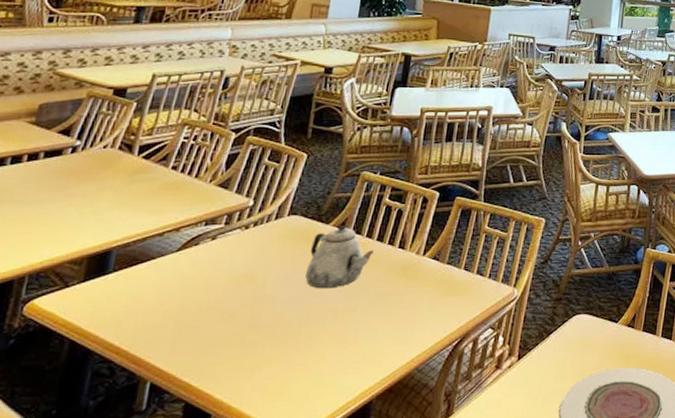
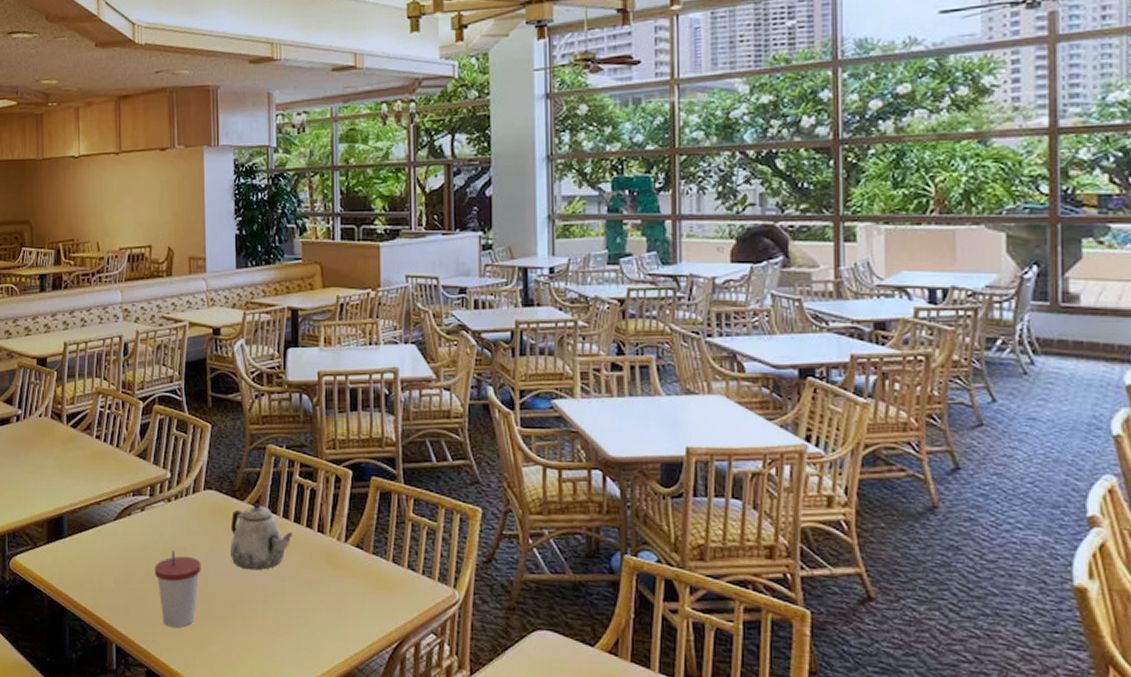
cup: none [215,277,272,356] -> present [155,551,201,628]

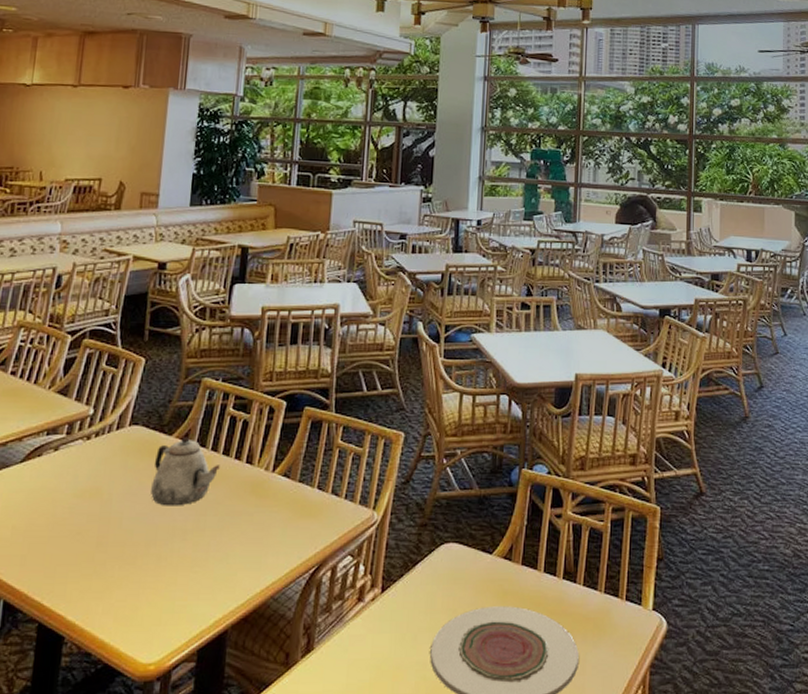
cup: present [155,551,201,628] -> none [62,491,117,575]

